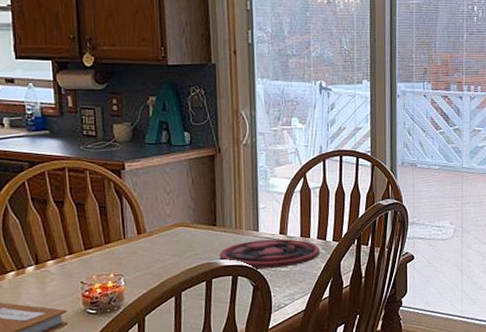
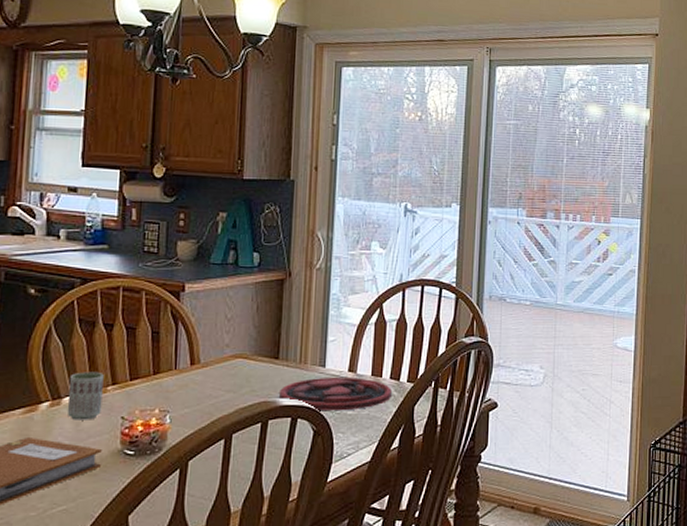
cup: none [30,243,62,286] -> present [67,371,104,420]

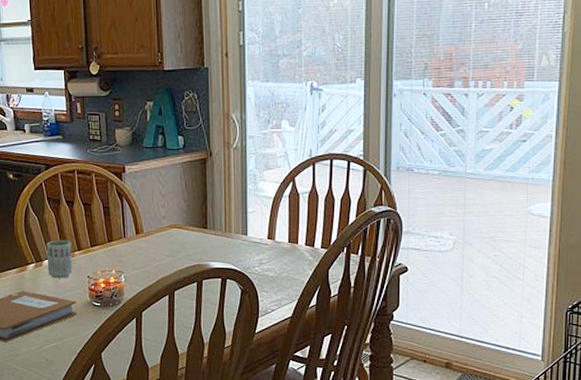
plate: present [278,378,391,411] -> none [209,244,307,273]

